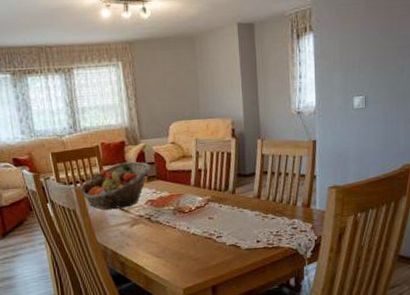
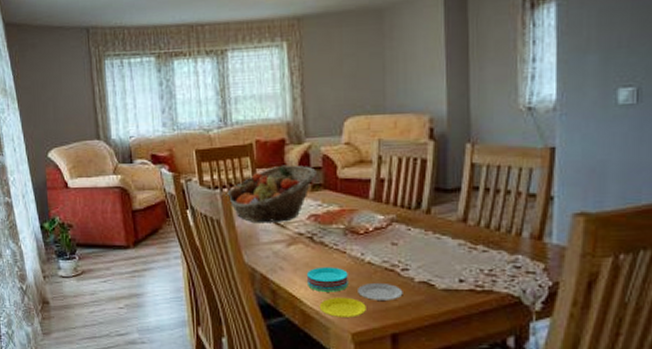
plate: none [147,239,219,278] -> present [306,266,403,318]

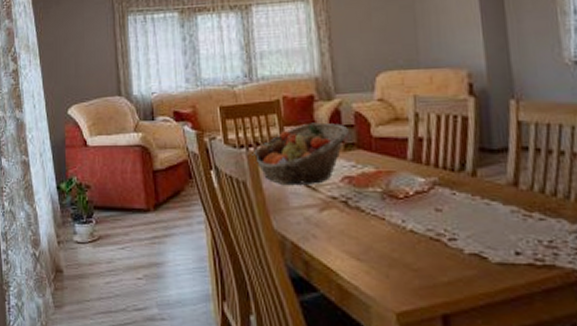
plate: present [306,266,403,318] -> none [342,235,452,294]

